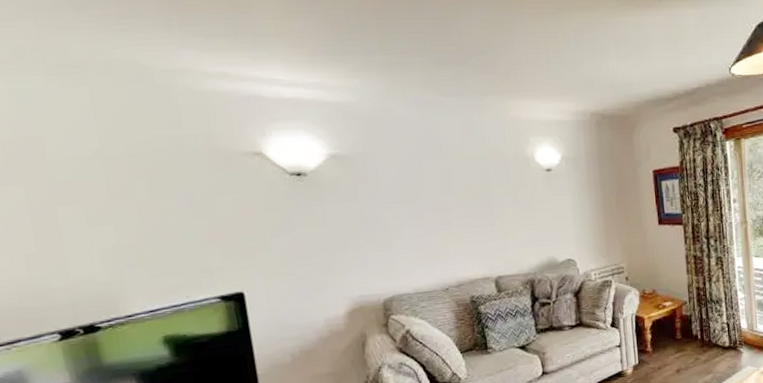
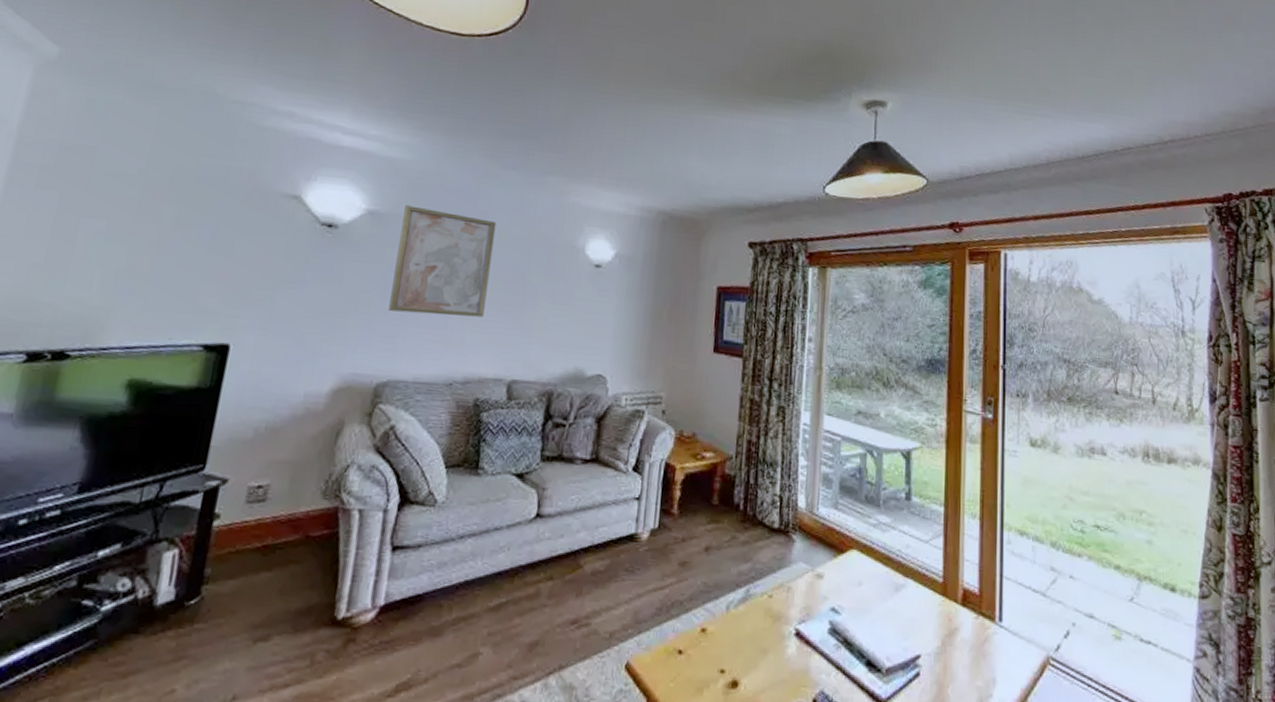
wall art: none [363,144,460,239] -> present [388,205,497,317]

